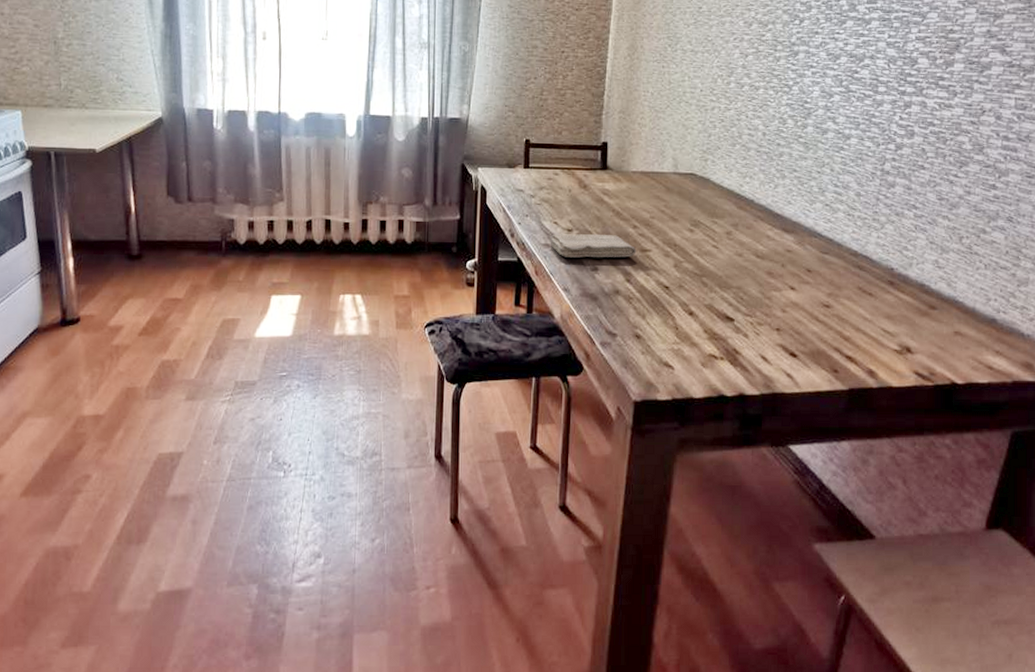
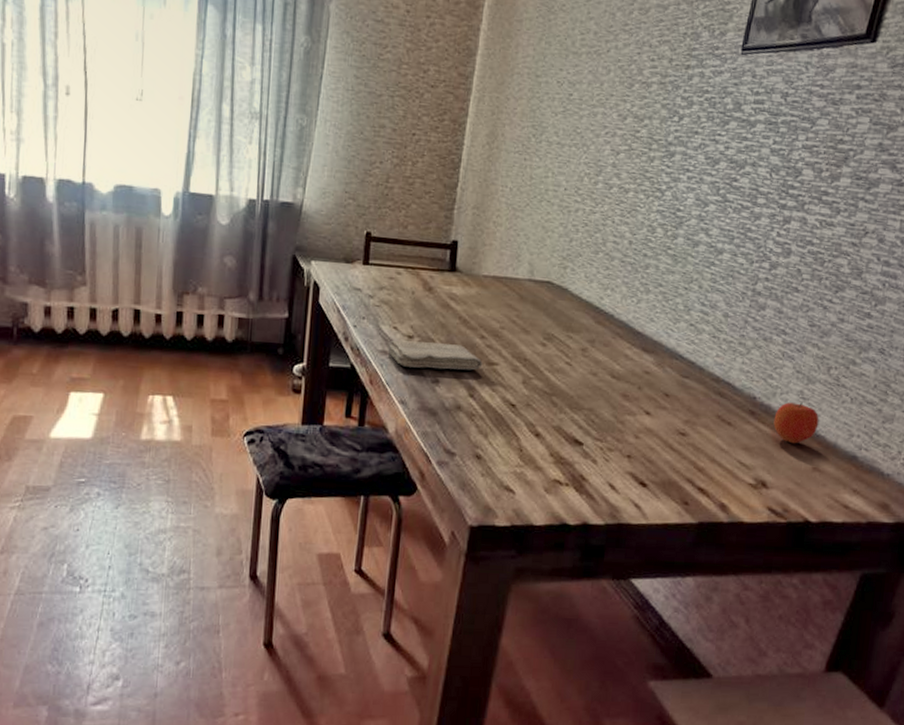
apple: none [913,270,956,311] -> present [773,401,819,444]

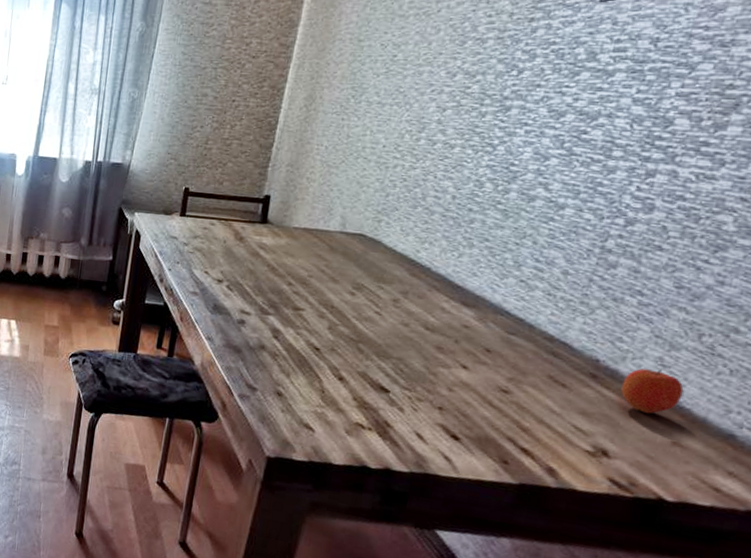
washcloth: present [388,340,483,370] -> none [199,283,289,314]

